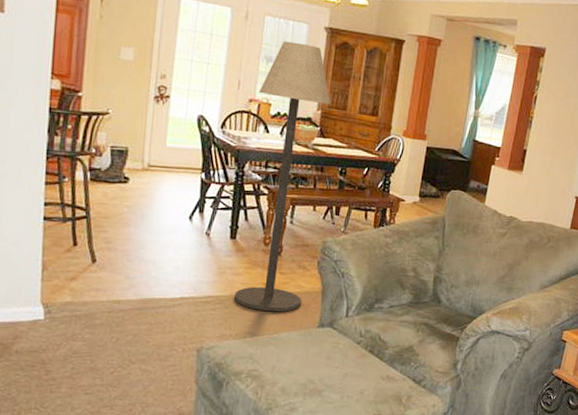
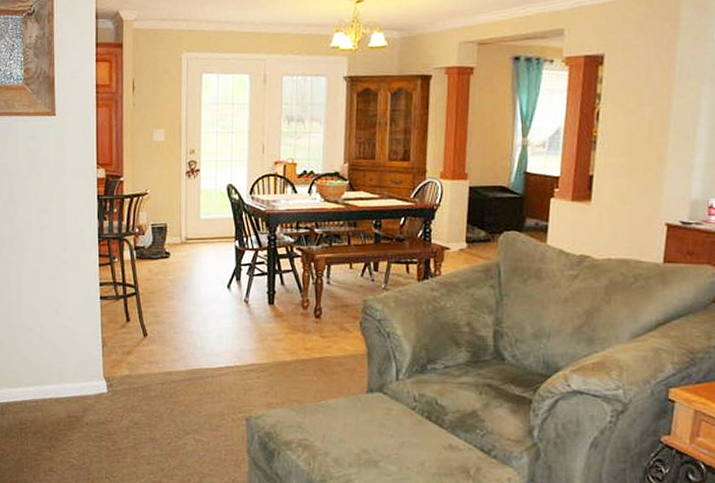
floor lamp: present [234,40,330,312] -> none [278,97,357,378]

